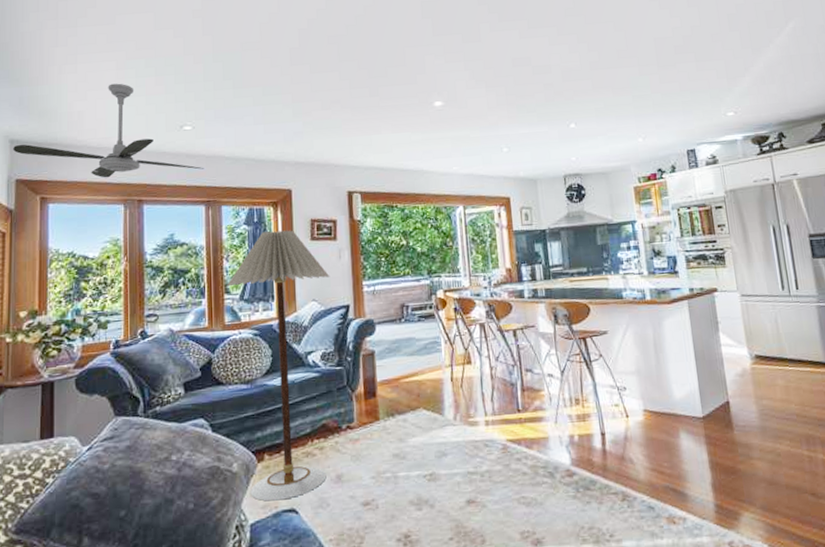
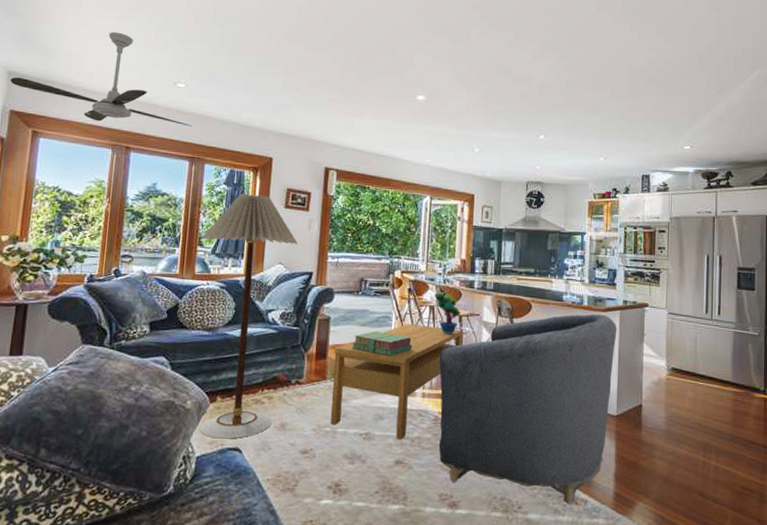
coffee table: none [384,345,521,476] -> present [330,324,464,439]
stack of books: none [401,358,467,386] -> present [352,330,412,357]
potted plant: none [482,306,515,353] -> present [434,291,461,335]
armchair: none [497,307,696,526] -> present [438,314,617,505]

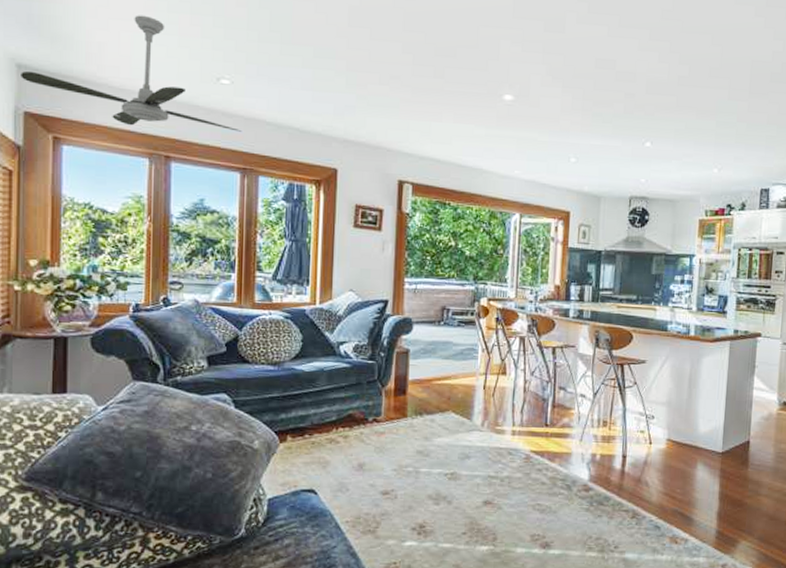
floor lamp: present [200,194,299,439] -> none [259,211,371,480]
coffee table: present [330,324,464,439] -> none [412,356,557,479]
stack of books: present [352,330,412,357] -> none [434,364,501,392]
potted plant: present [434,291,461,335] -> none [525,321,555,368]
armchair: present [438,314,617,505] -> none [530,345,726,544]

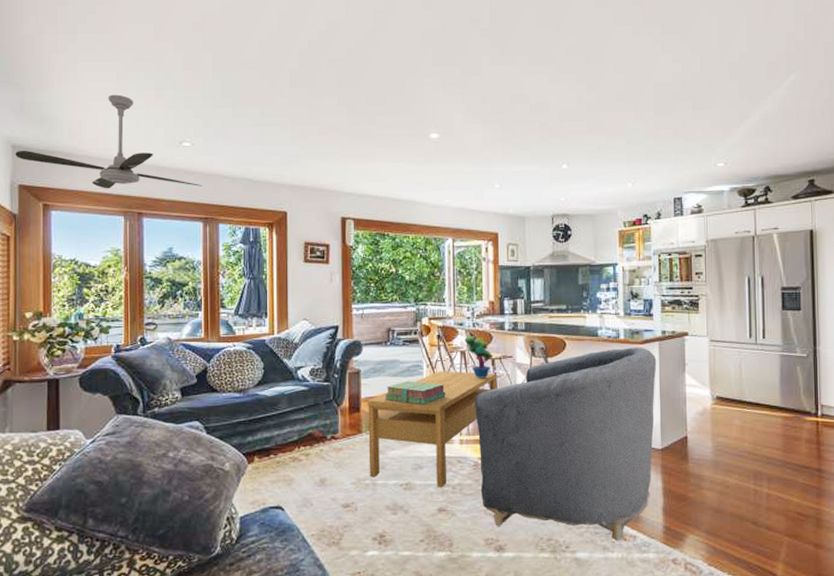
coffee table: none [412,356,557,479] -> present [368,371,497,487]
stack of books: none [434,364,501,392] -> present [384,380,446,405]
potted plant: none [525,321,555,368] -> present [464,336,493,379]
armchair: none [530,345,726,544] -> present [474,347,657,542]

